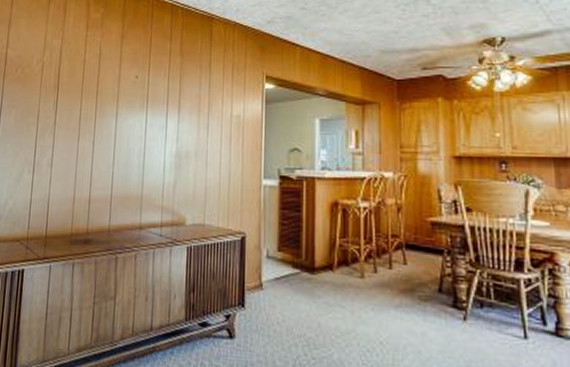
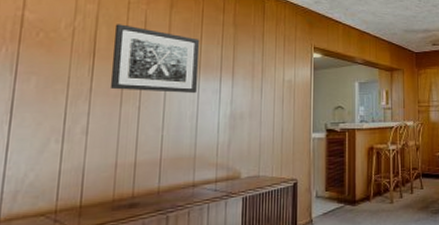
wall art: none [70,58,148,128] -> present [110,24,200,93]

